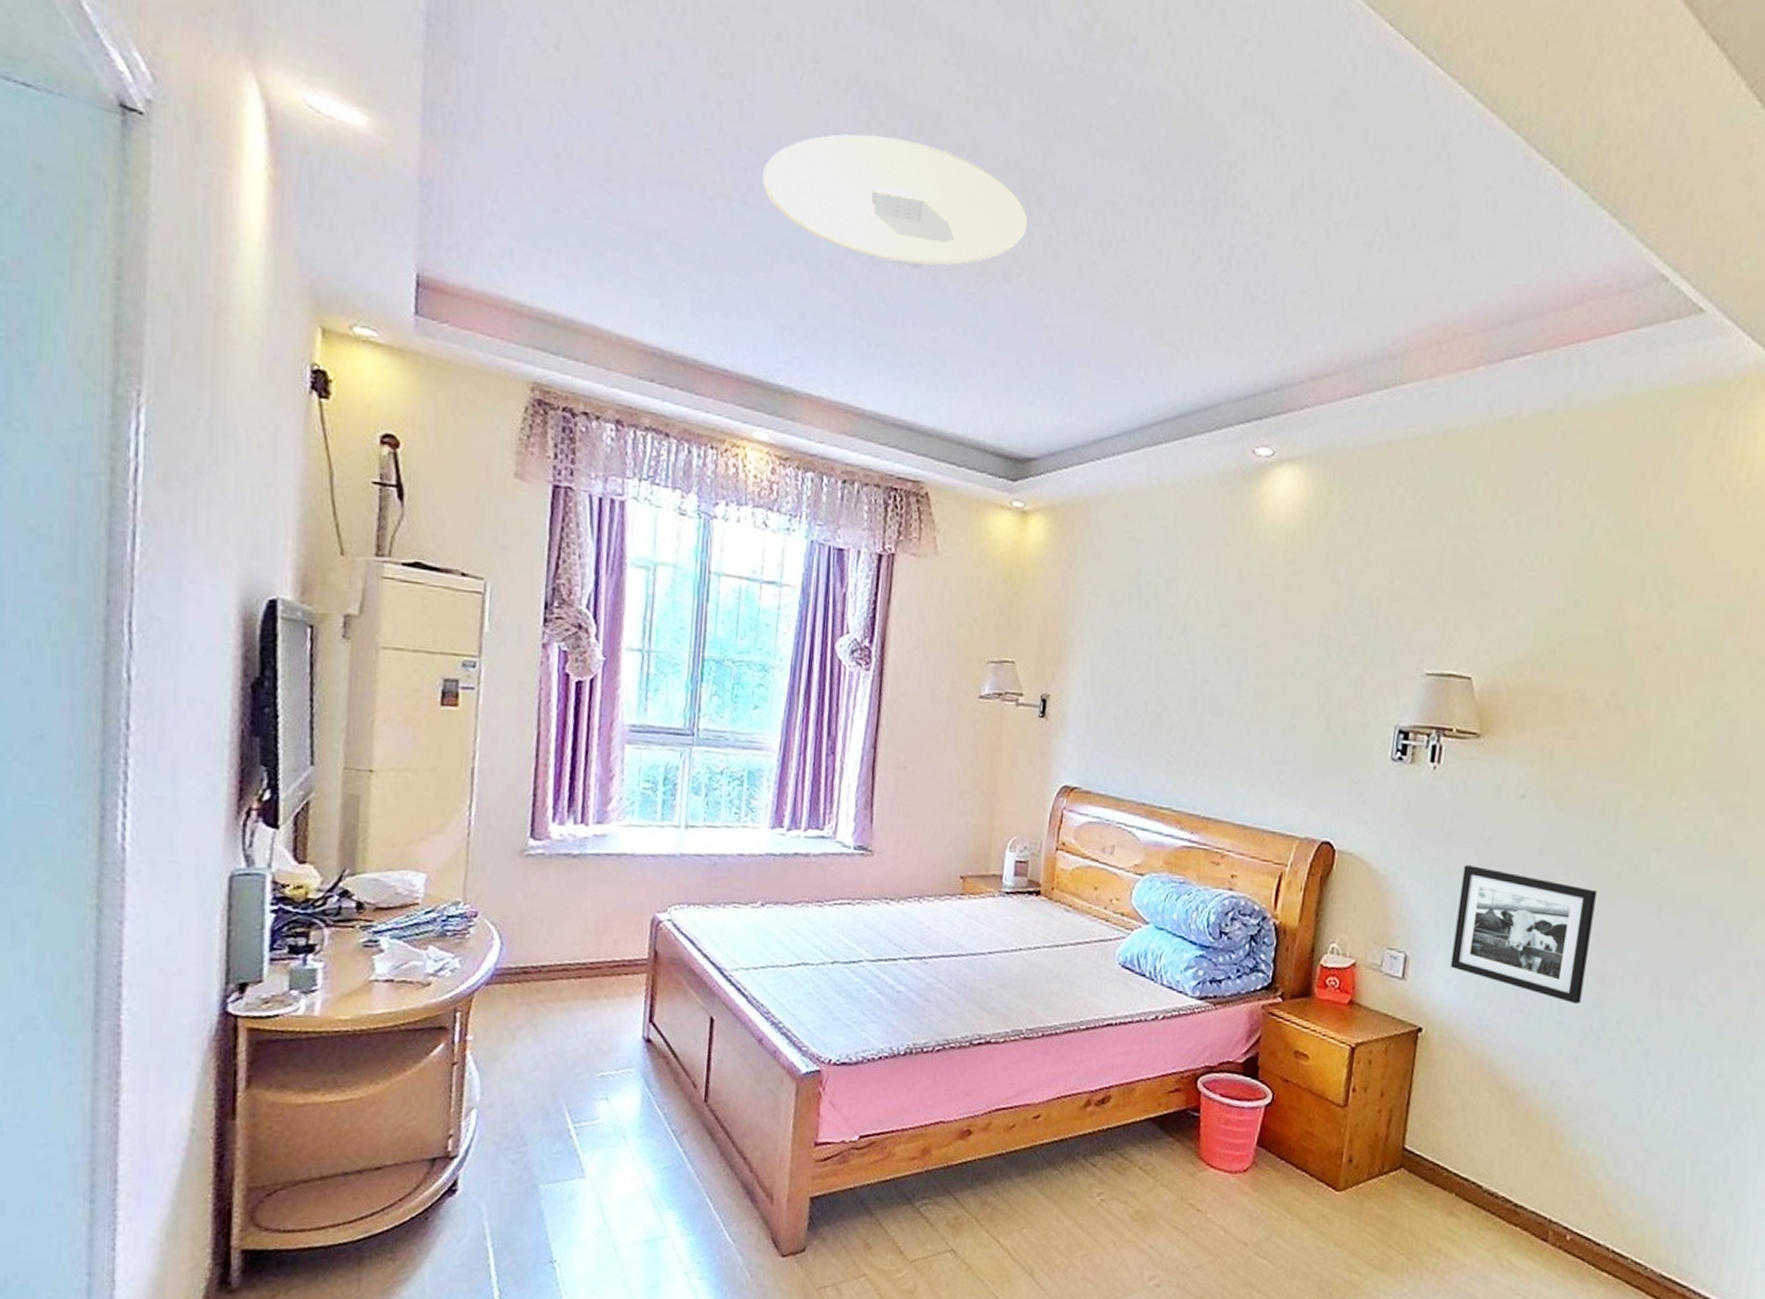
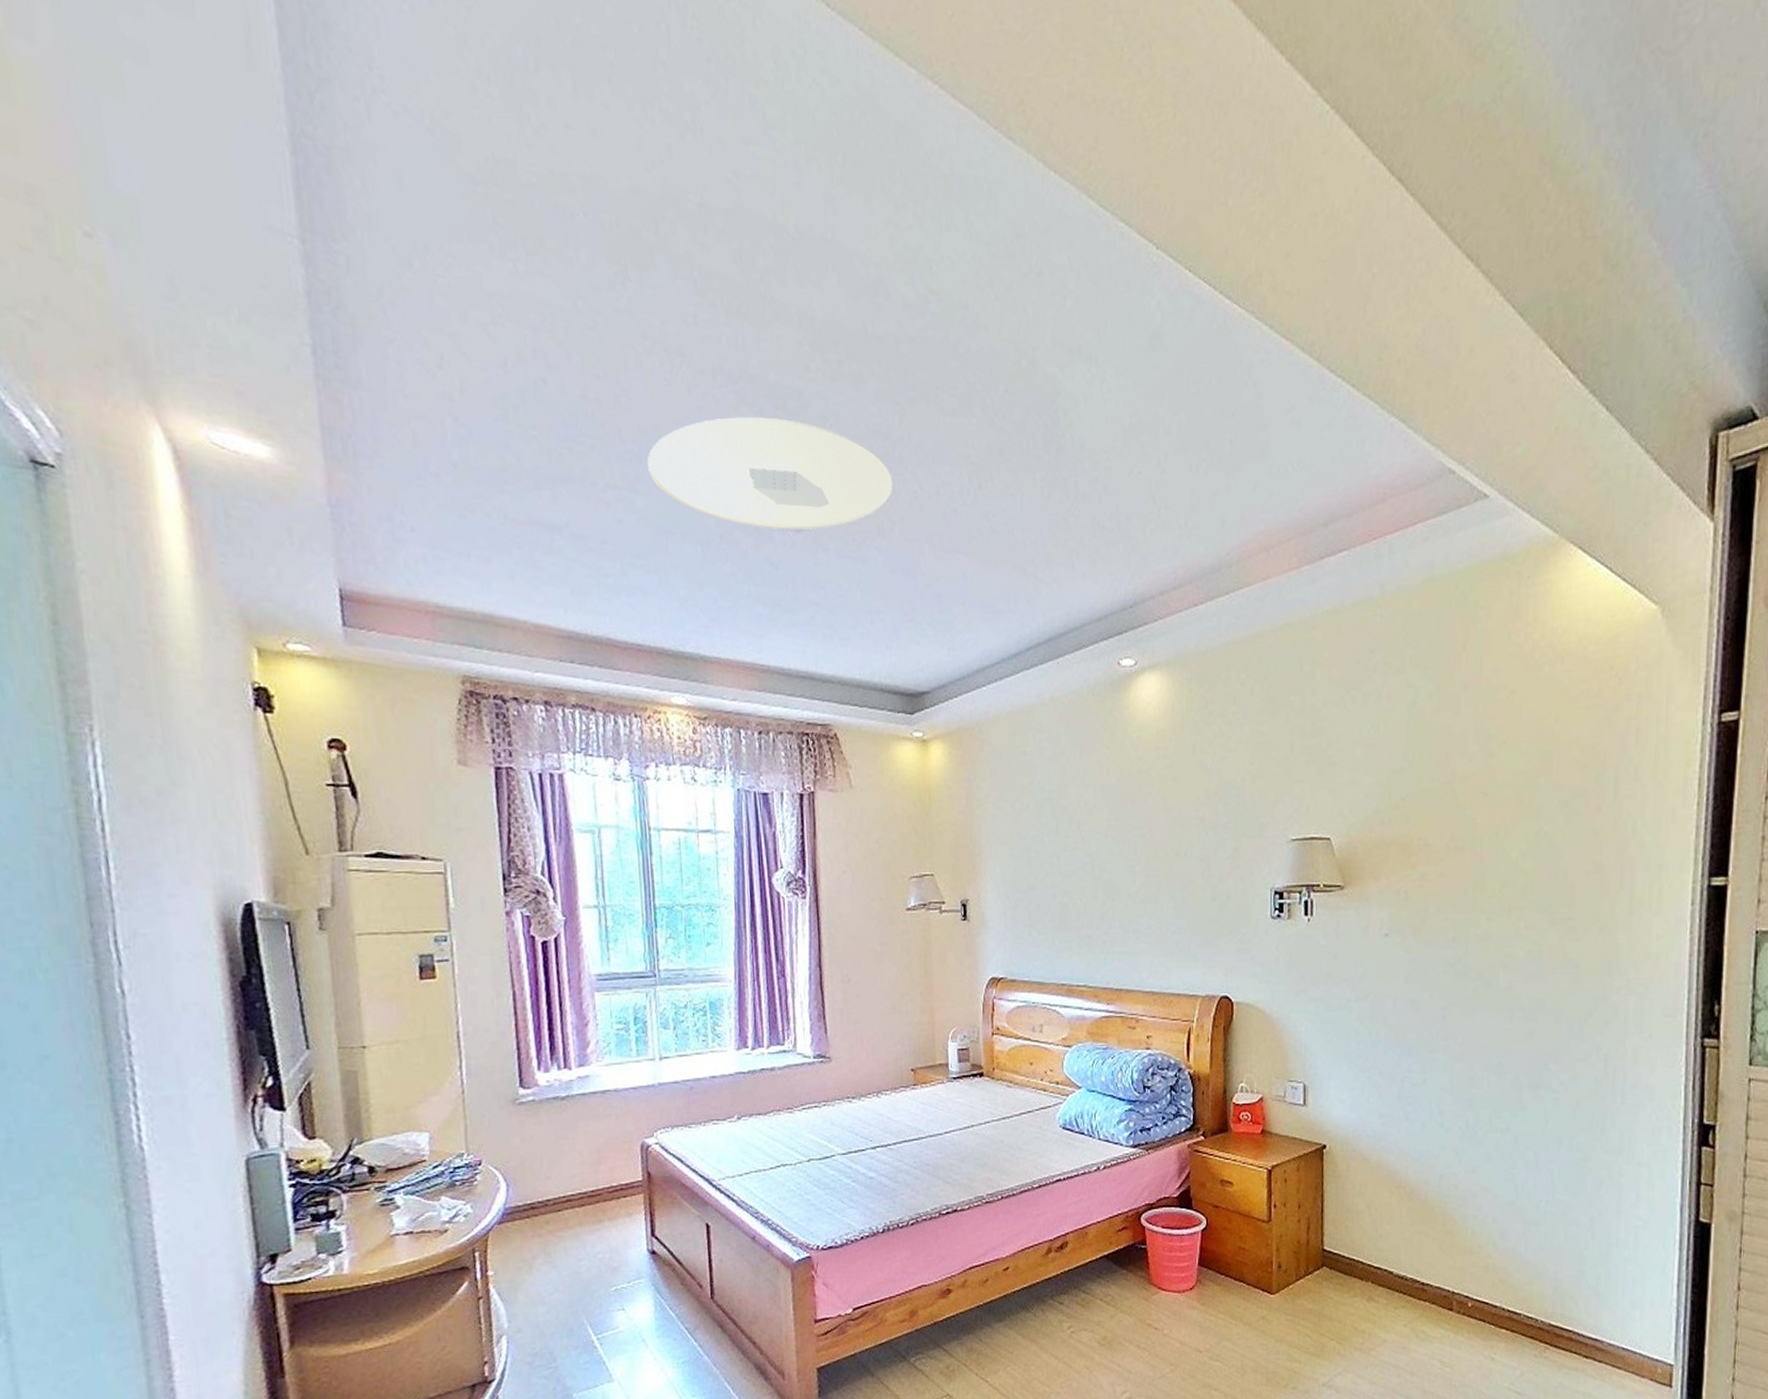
picture frame: present [1450,865,1597,1005] -> none [1343,1000,1458,1107]

